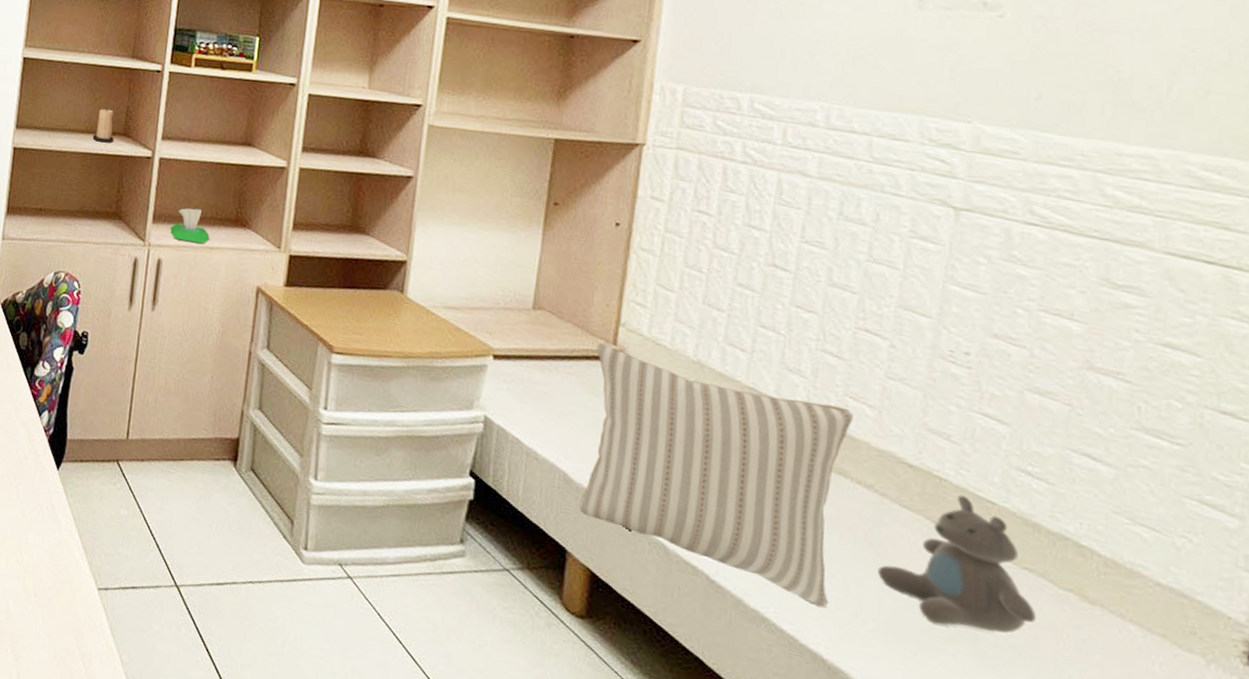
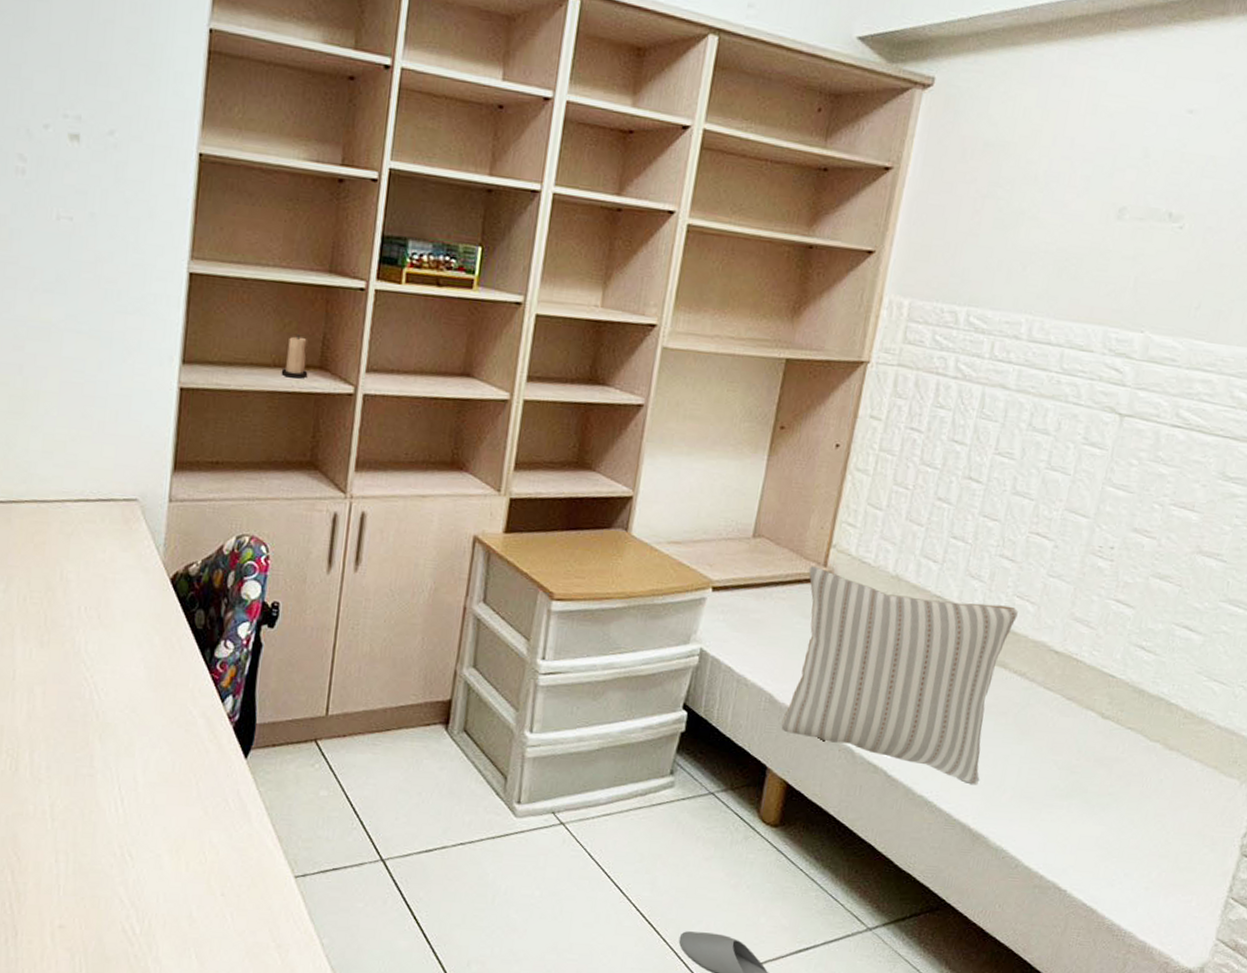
wet wipes pack: present [170,208,210,244] -> none [375,451,422,492]
stuffed animal: present [878,494,1037,634] -> none [1020,672,1132,785]

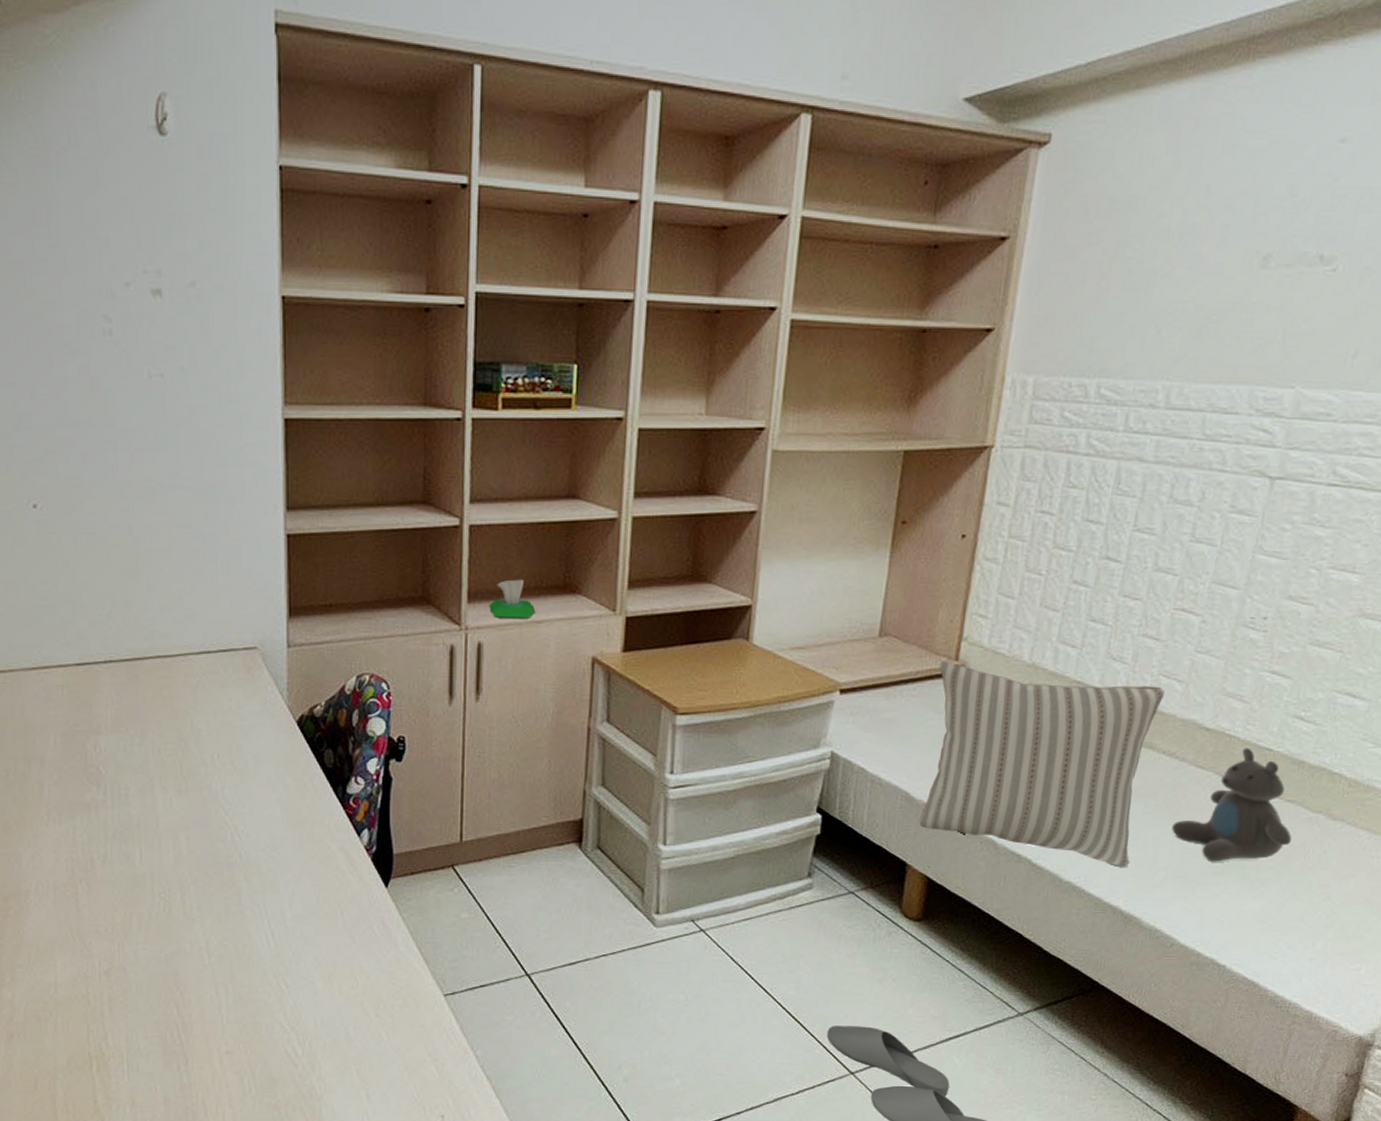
candle: present [281,335,308,379] -> none [385,471,412,515]
wet wipes pack: none [375,451,422,492] -> present [489,579,536,619]
stuffed animal: none [1020,672,1132,785] -> present [1172,747,1292,862]

